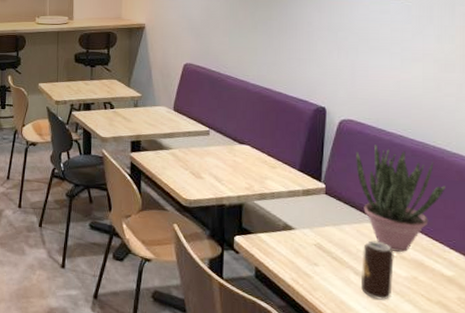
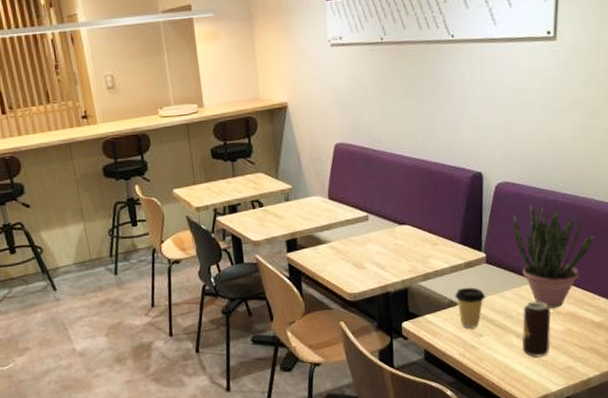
coffee cup: none [290,213,323,256] -> present [455,287,485,329]

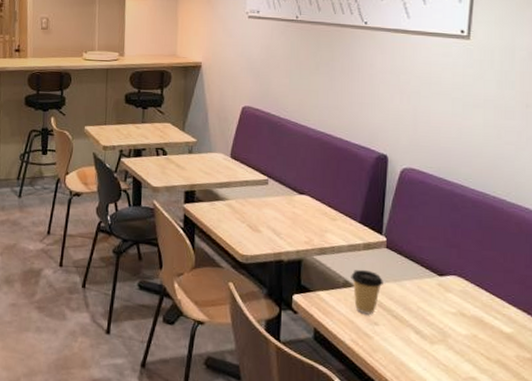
potted plant: present [513,204,594,308] -> none [417,195,505,309]
beverage can: present [522,301,551,357] -> none [422,297,454,361]

